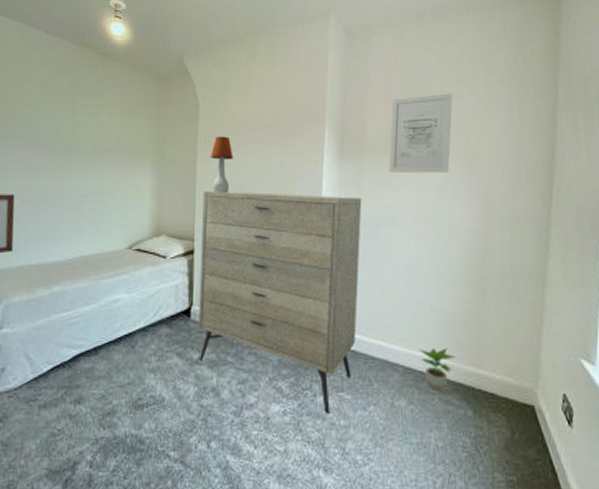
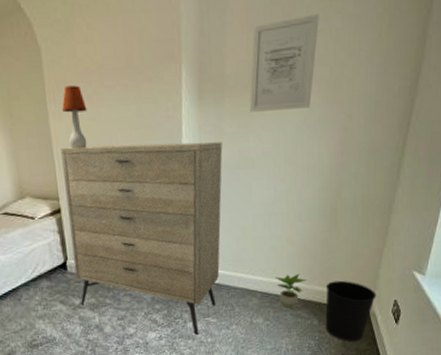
wastebasket: none [478,361,541,447] -> present [325,280,377,343]

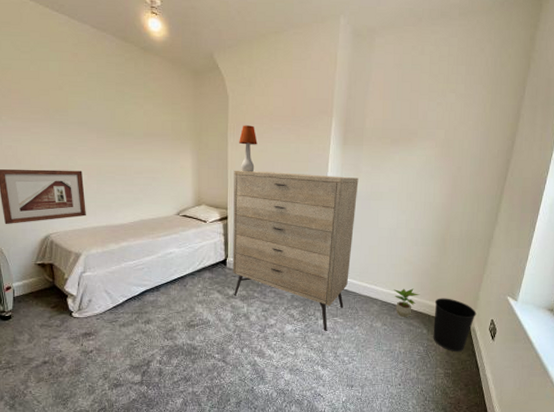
wall art: present [250,14,319,112] -> none [382,91,438,159]

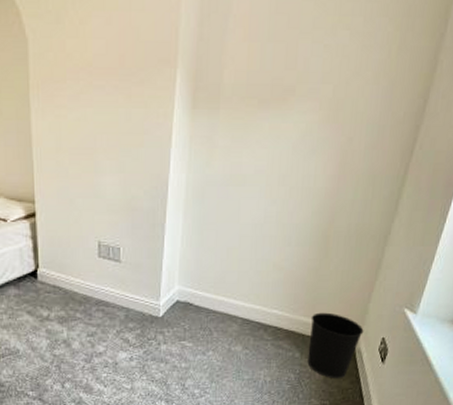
dresser: present [232,170,359,331] -> none [41,147,214,358]
table lamp: present [239,125,257,173] -> none [46,82,72,151]
potted plant: present [393,288,419,317] -> none [258,302,292,338]

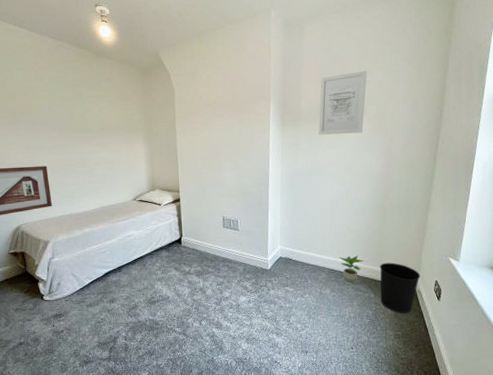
wall art: none [246,28,326,127] -> present [318,71,367,135]
potted plant: none [258,302,292,338] -> present [339,255,364,283]

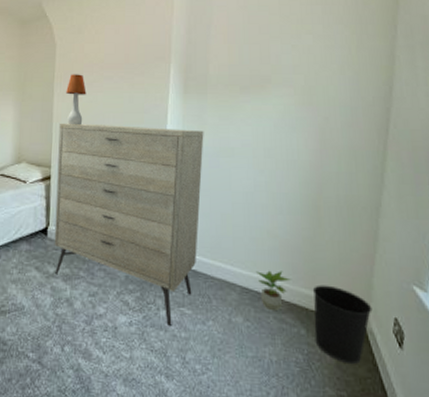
dresser: none [183,154,299,300] -> present [54,123,204,326]
table lamp: none [186,114,203,157] -> present [66,74,87,126]
wall art: present [318,71,367,135] -> none [230,33,293,108]

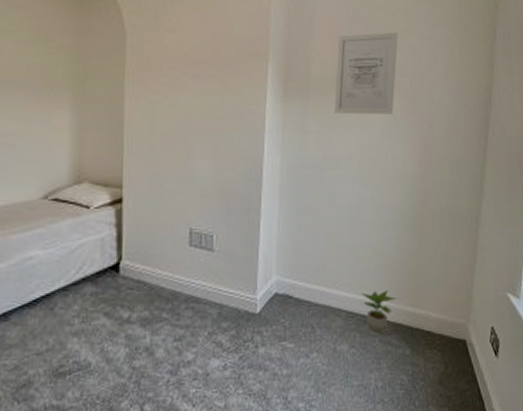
dresser: present [54,123,204,326] -> none [128,131,306,364]
table lamp: present [66,74,87,126] -> none [141,70,167,135]
wall art: none [230,33,293,108] -> present [334,32,398,115]
wastebasket: present [312,284,373,365] -> none [416,300,472,380]

